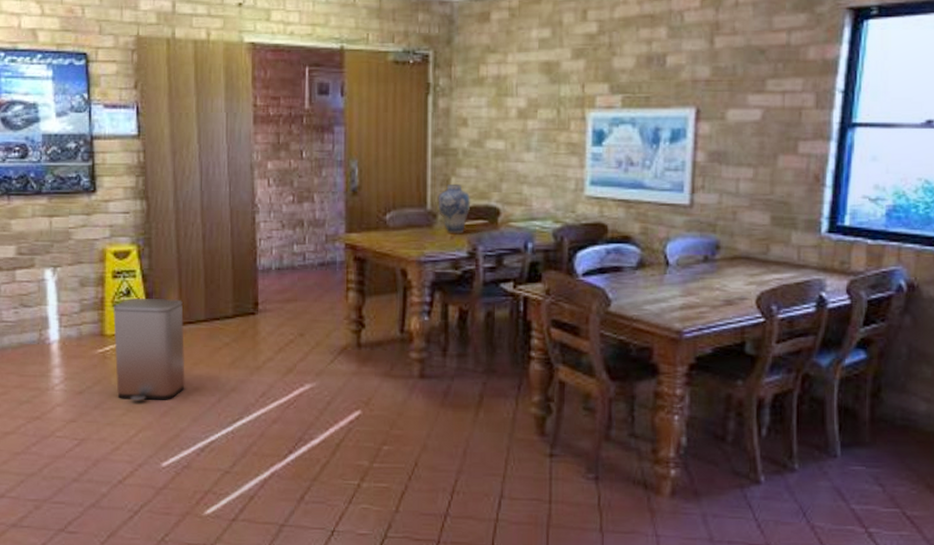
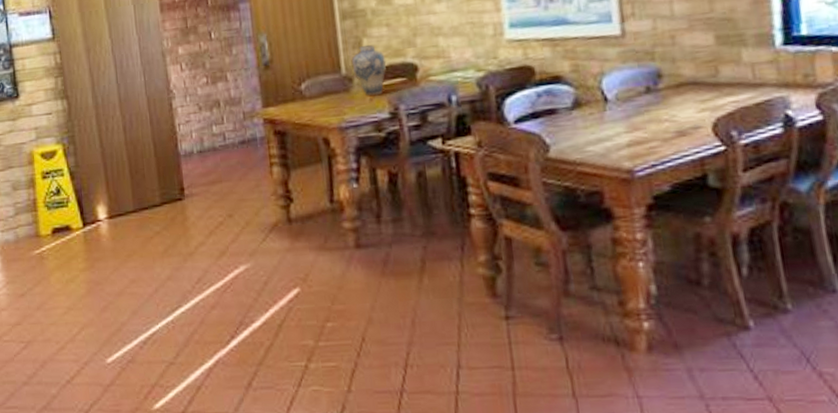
pedal bin: present [113,298,185,401] -> none [46,193,122,299]

